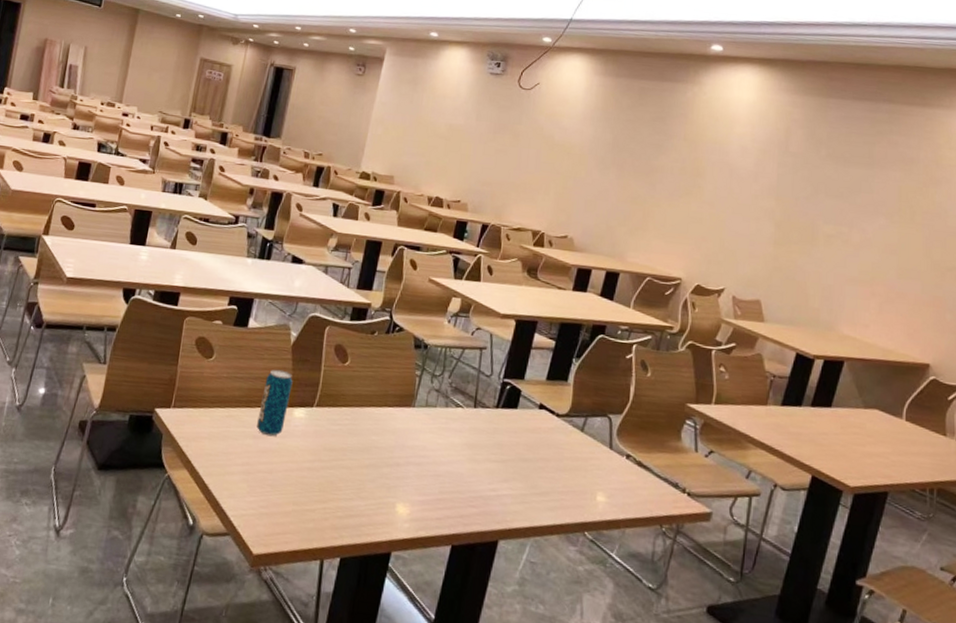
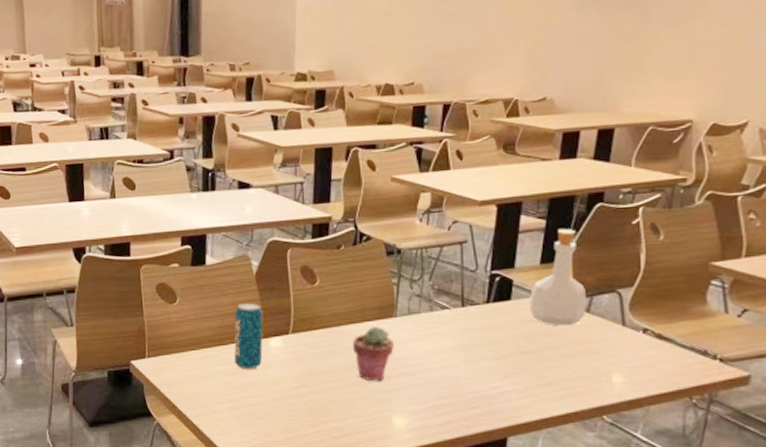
potted succulent: none [370,413,409,467] -> present [353,327,394,381]
bottle: none [532,351,583,442] -> present [528,228,587,327]

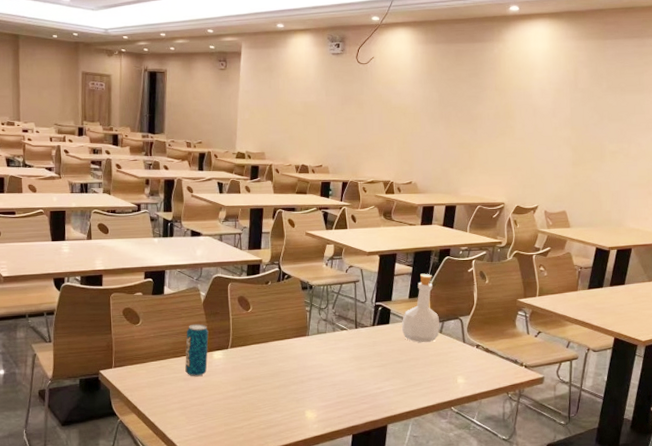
potted succulent: present [353,327,394,381] -> none [277,343,307,385]

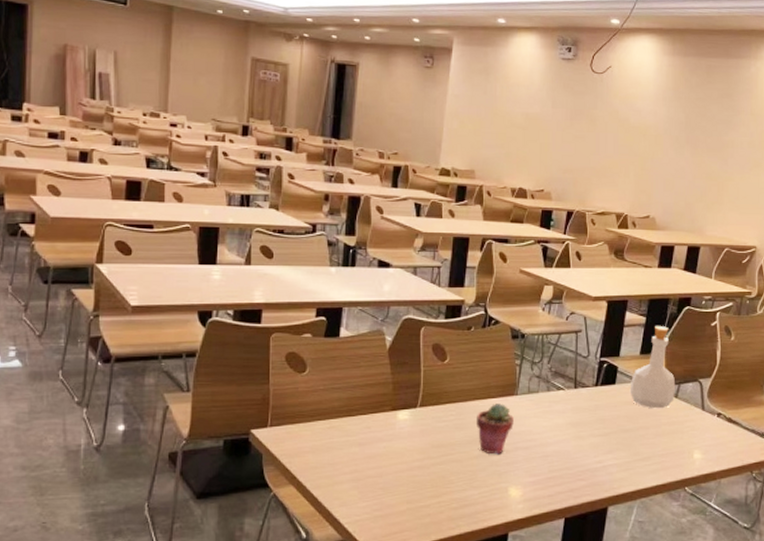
beverage can: present [185,323,209,377] -> none [361,375,393,442]
potted succulent: none [277,343,307,385] -> present [477,404,514,455]

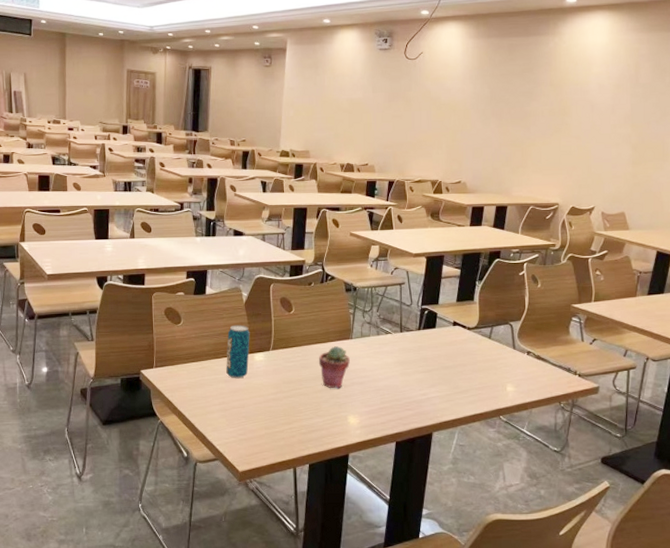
beverage can: none [361,375,393,442] -> present [226,324,250,379]
bottle: present [629,325,676,409] -> none [448,276,489,349]

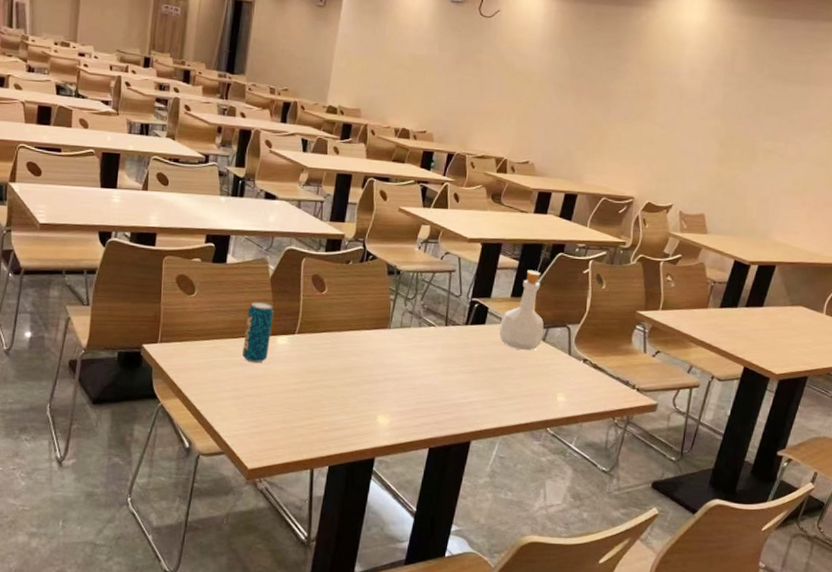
potted succulent: present [319,346,350,389] -> none [350,335,386,384]
bottle: none [448,276,489,349] -> present [498,269,545,351]

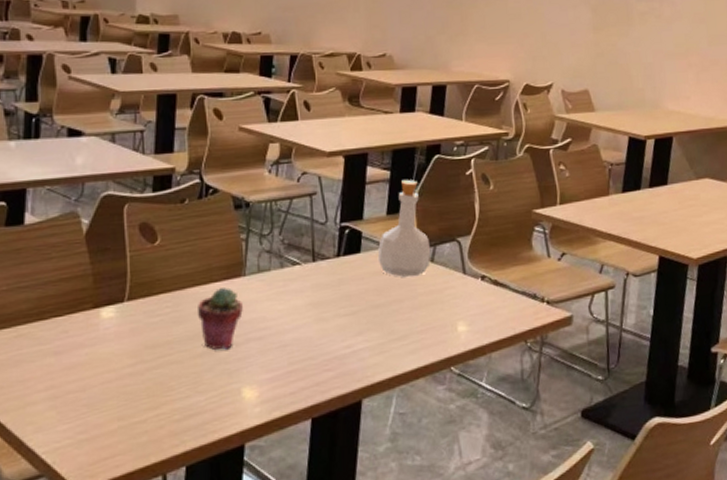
beverage can: present [242,301,274,364] -> none [56,266,94,349]
potted succulent: none [350,335,386,384] -> present [198,287,243,350]

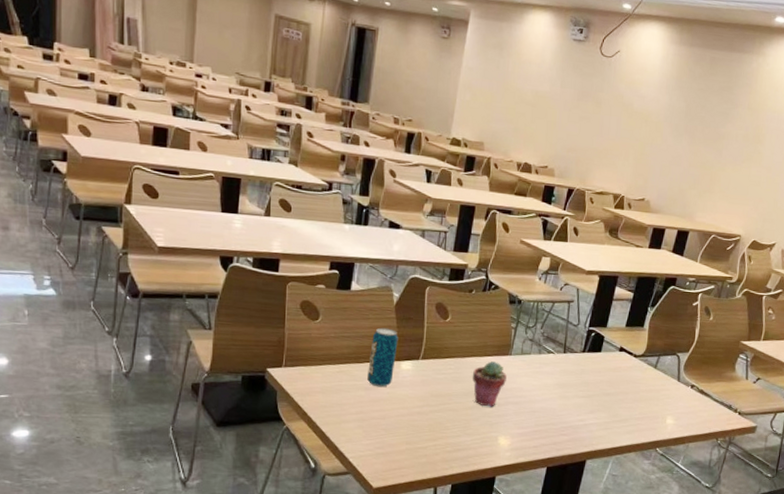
beverage can: none [56,266,94,349] -> present [367,327,398,388]
bottle: present [377,179,431,278] -> none [613,301,656,377]

